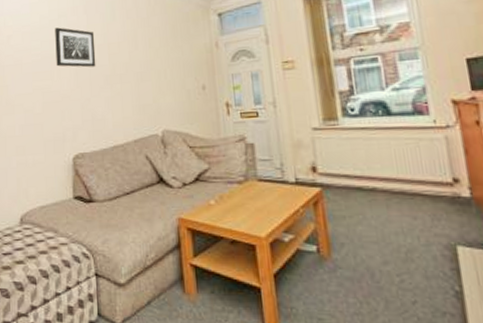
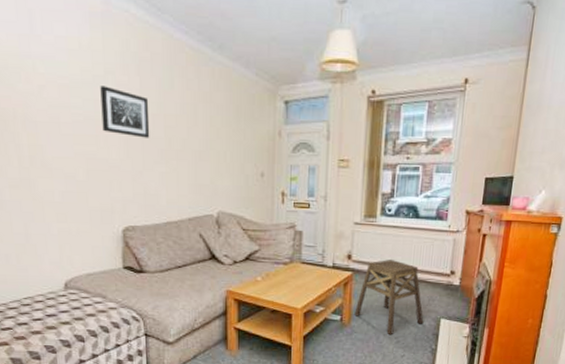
stool: none [333,169,433,272] -> present [354,260,424,335]

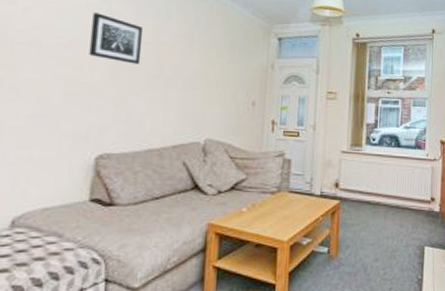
stool: present [354,260,424,335] -> none [342,187,409,267]

